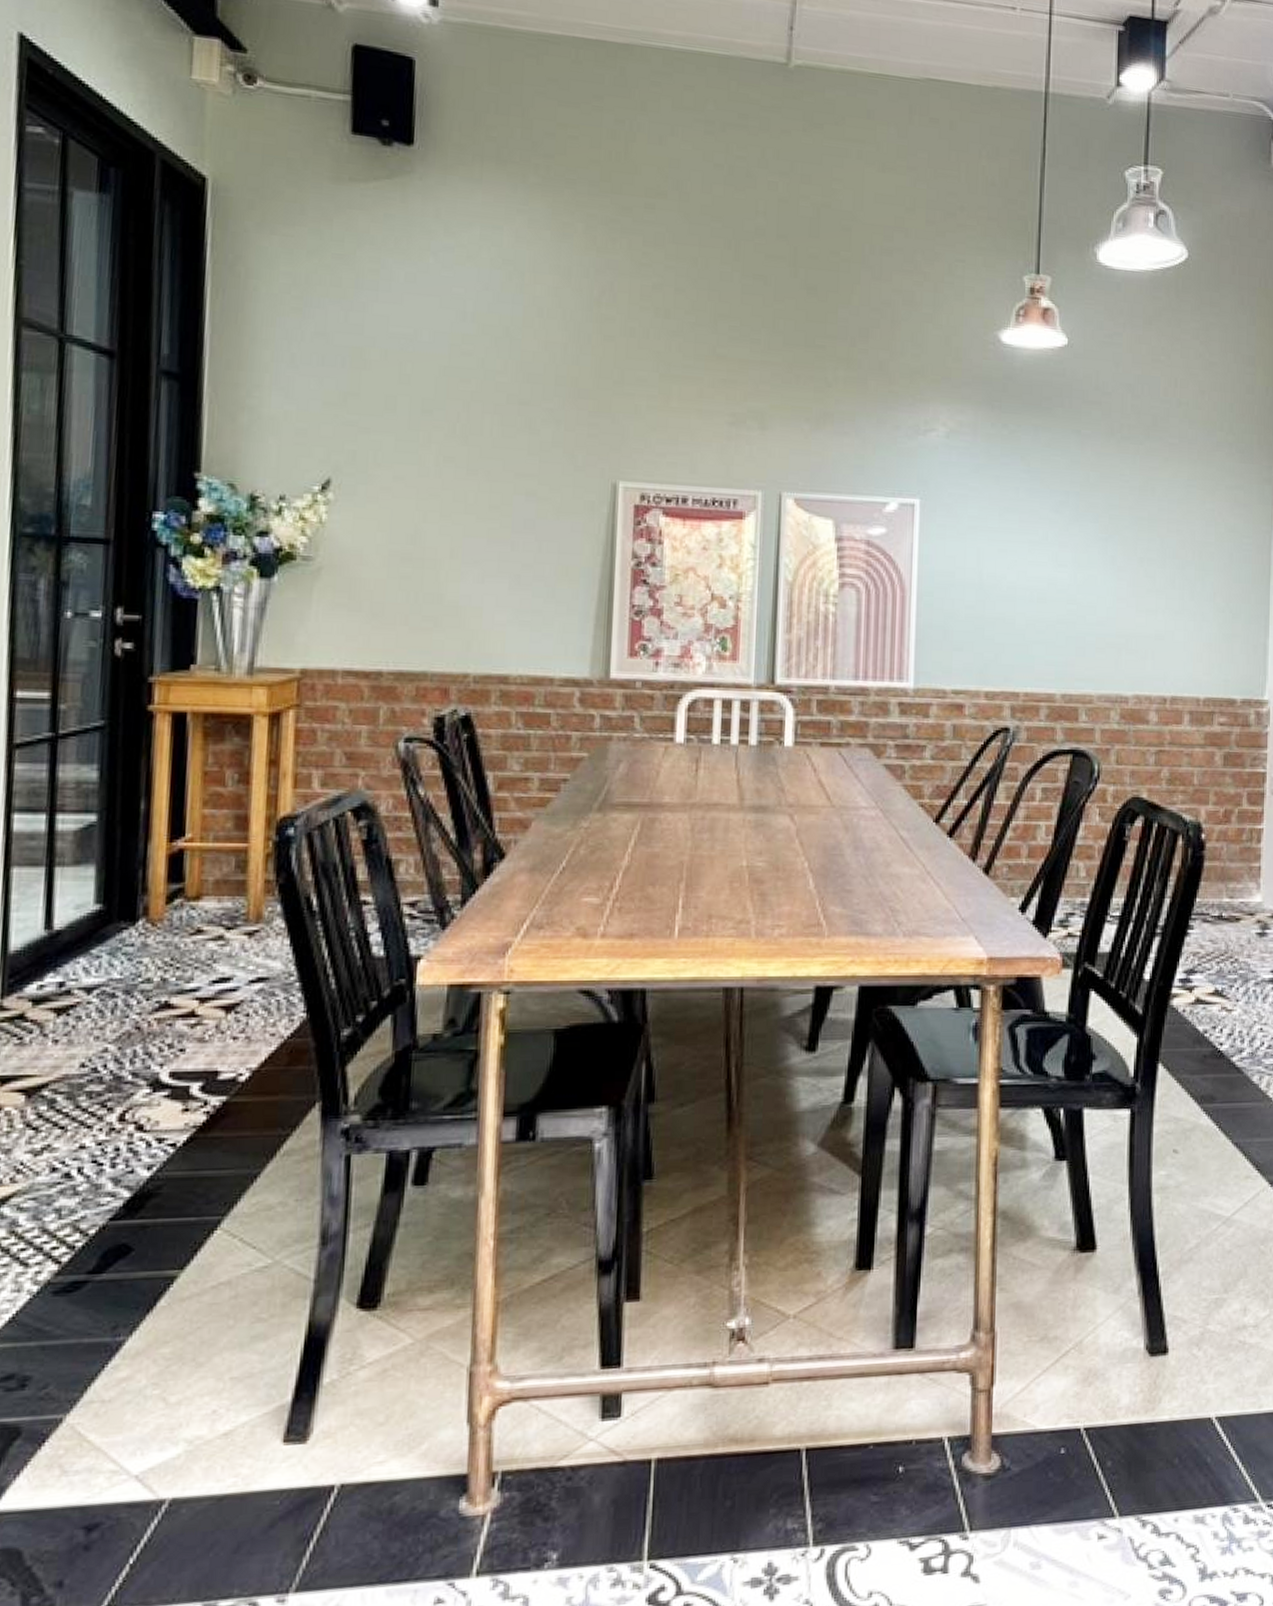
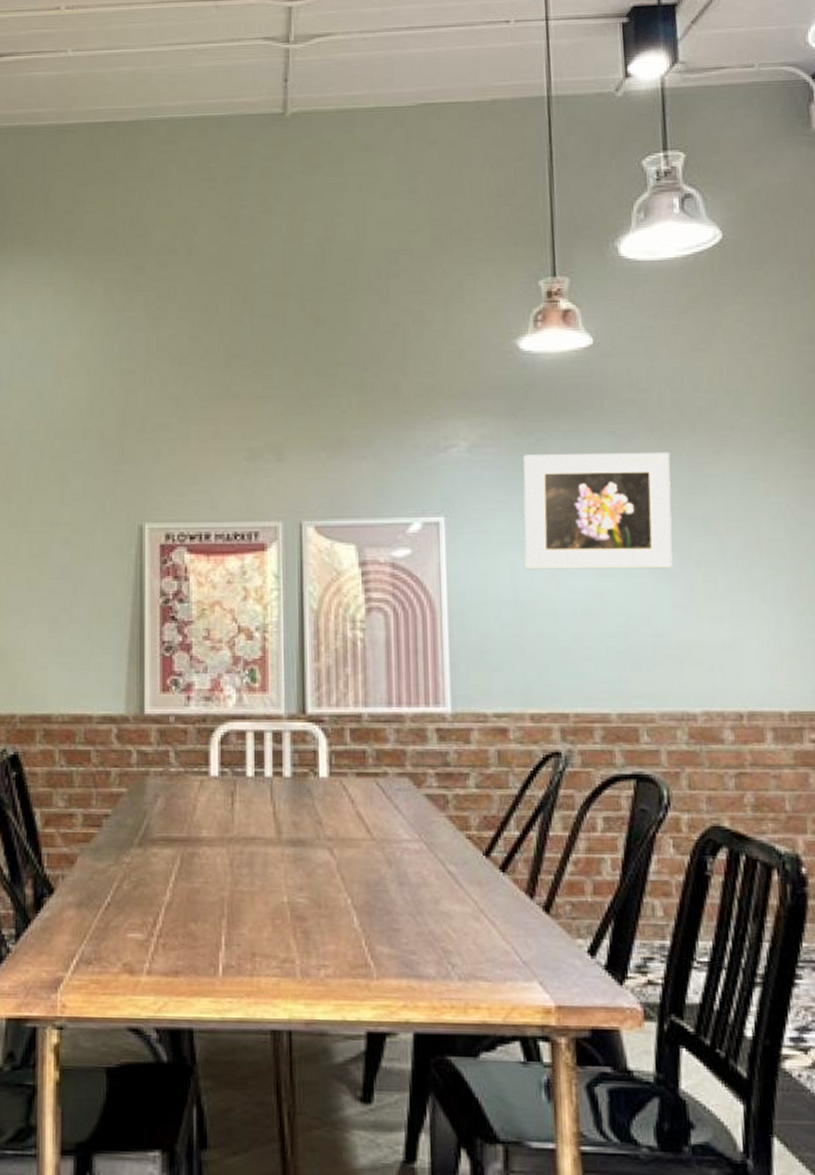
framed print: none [991,445,1126,563] -> present [523,451,673,570]

